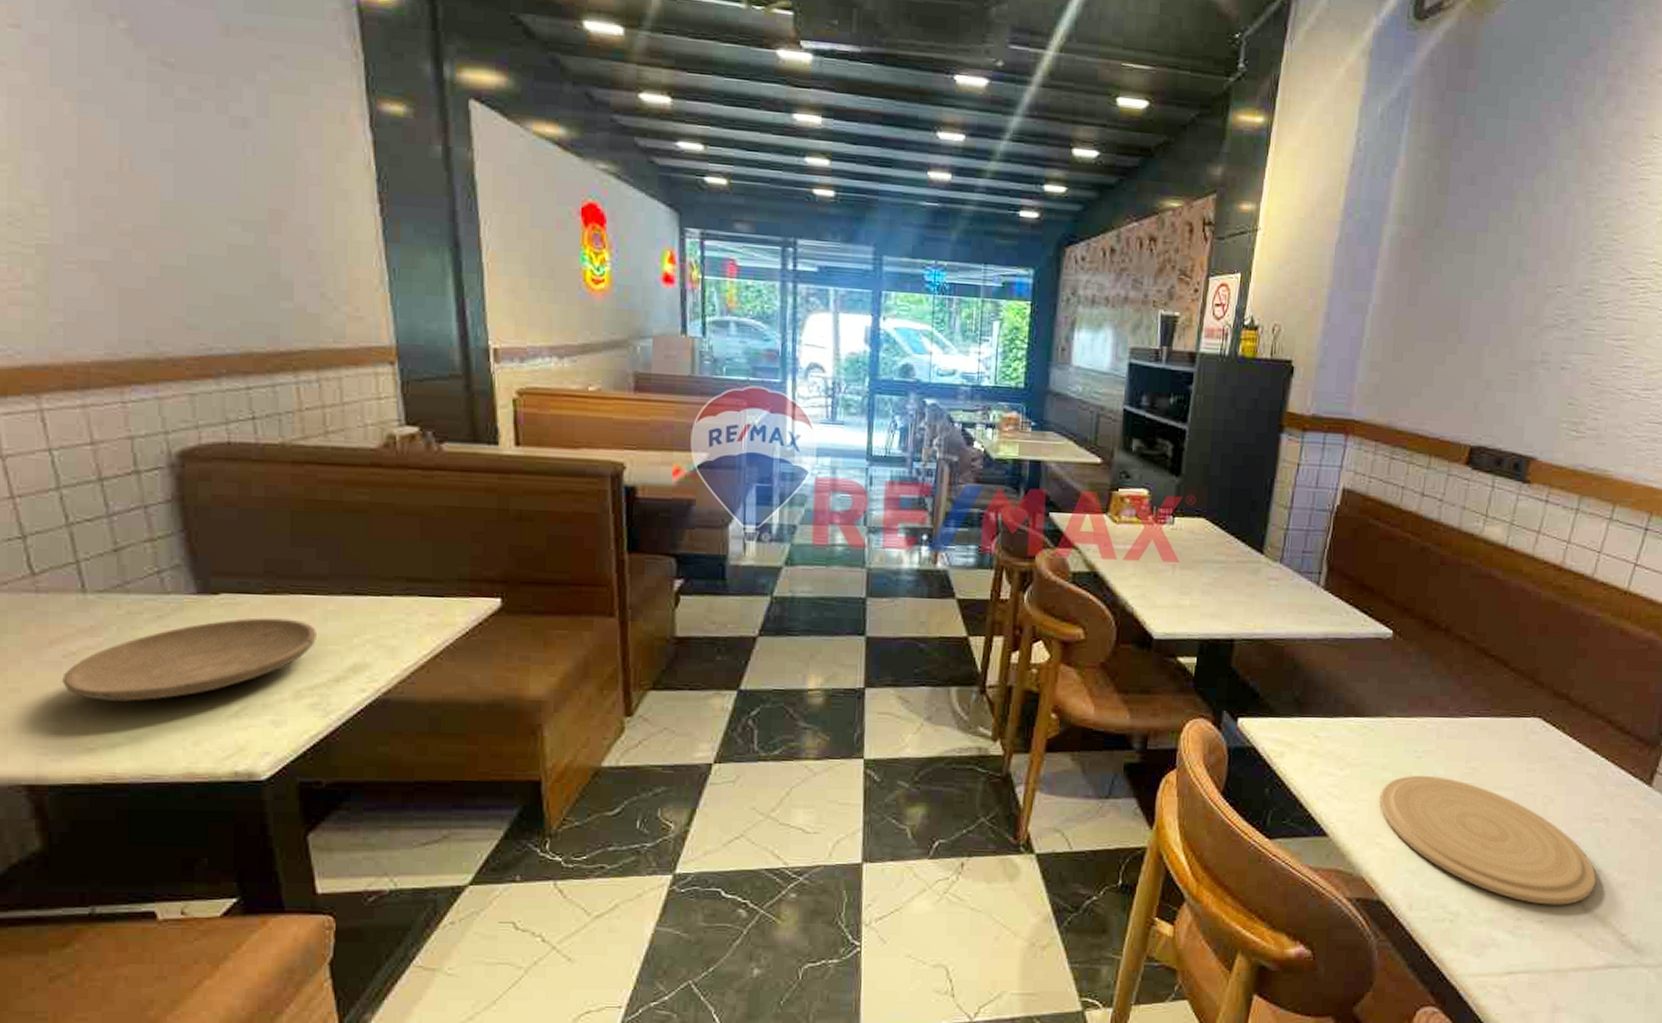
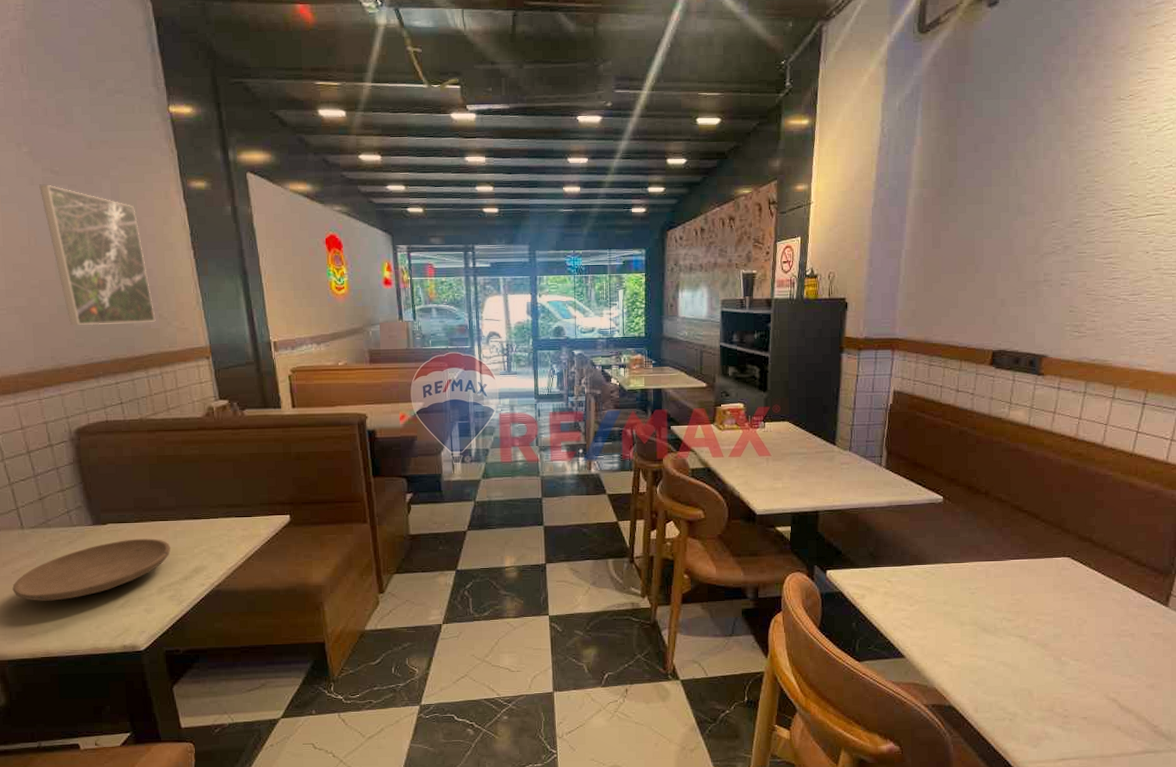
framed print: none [142,80,315,304] -> present [39,184,156,326]
plate: present [1379,776,1596,905] -> none [944,607,1128,705]

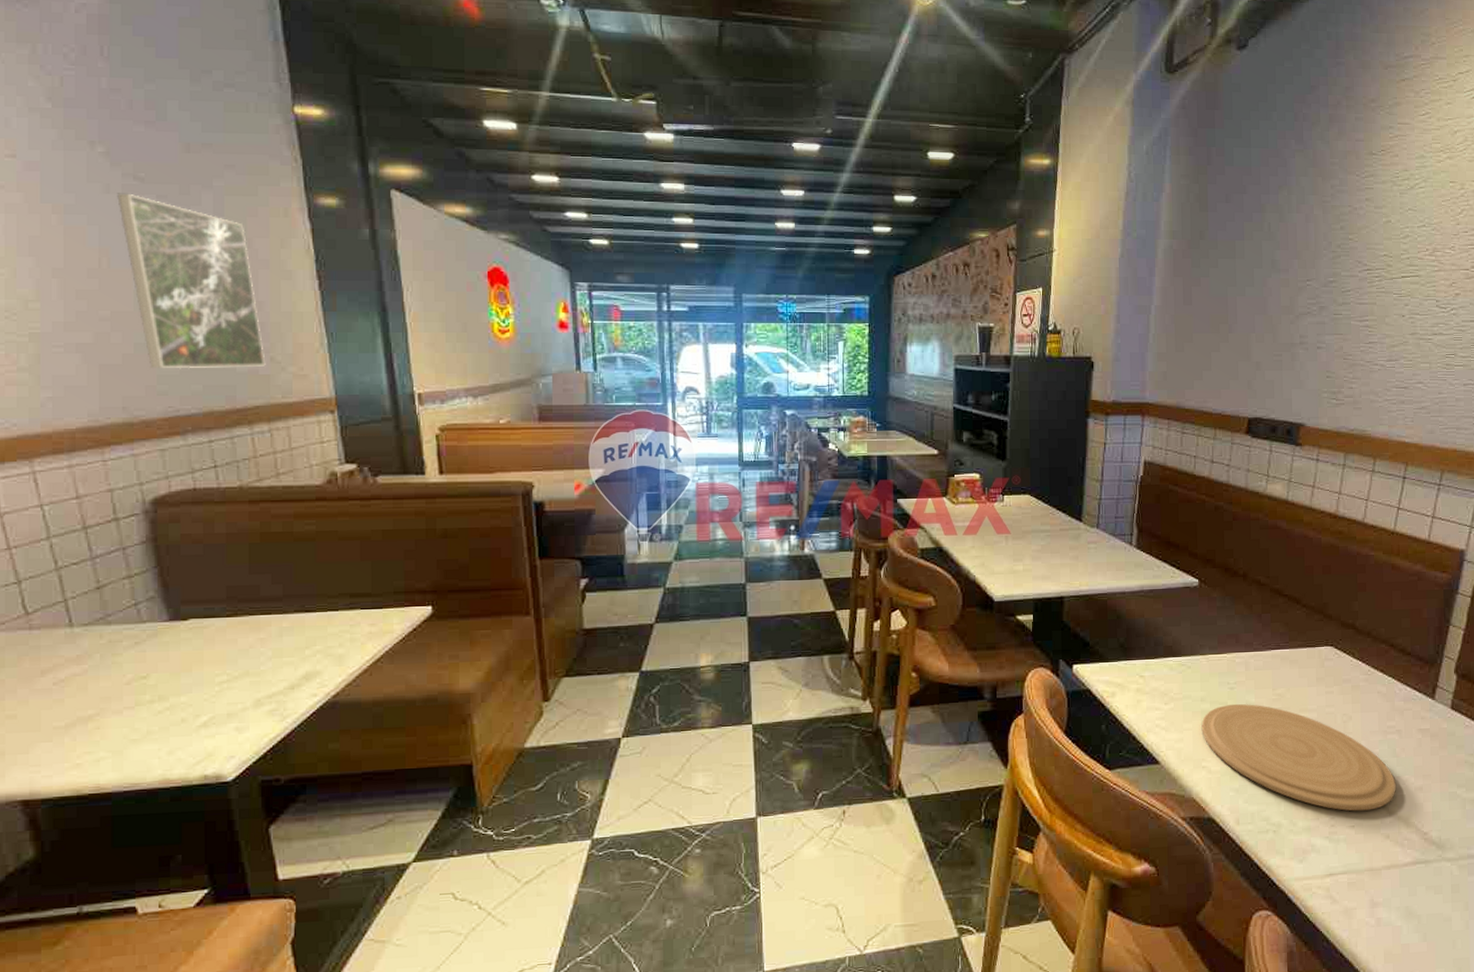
plate: present [12,538,170,601] -> none [53,637,273,721]
plate: none [944,607,1128,705] -> present [1201,704,1396,811]

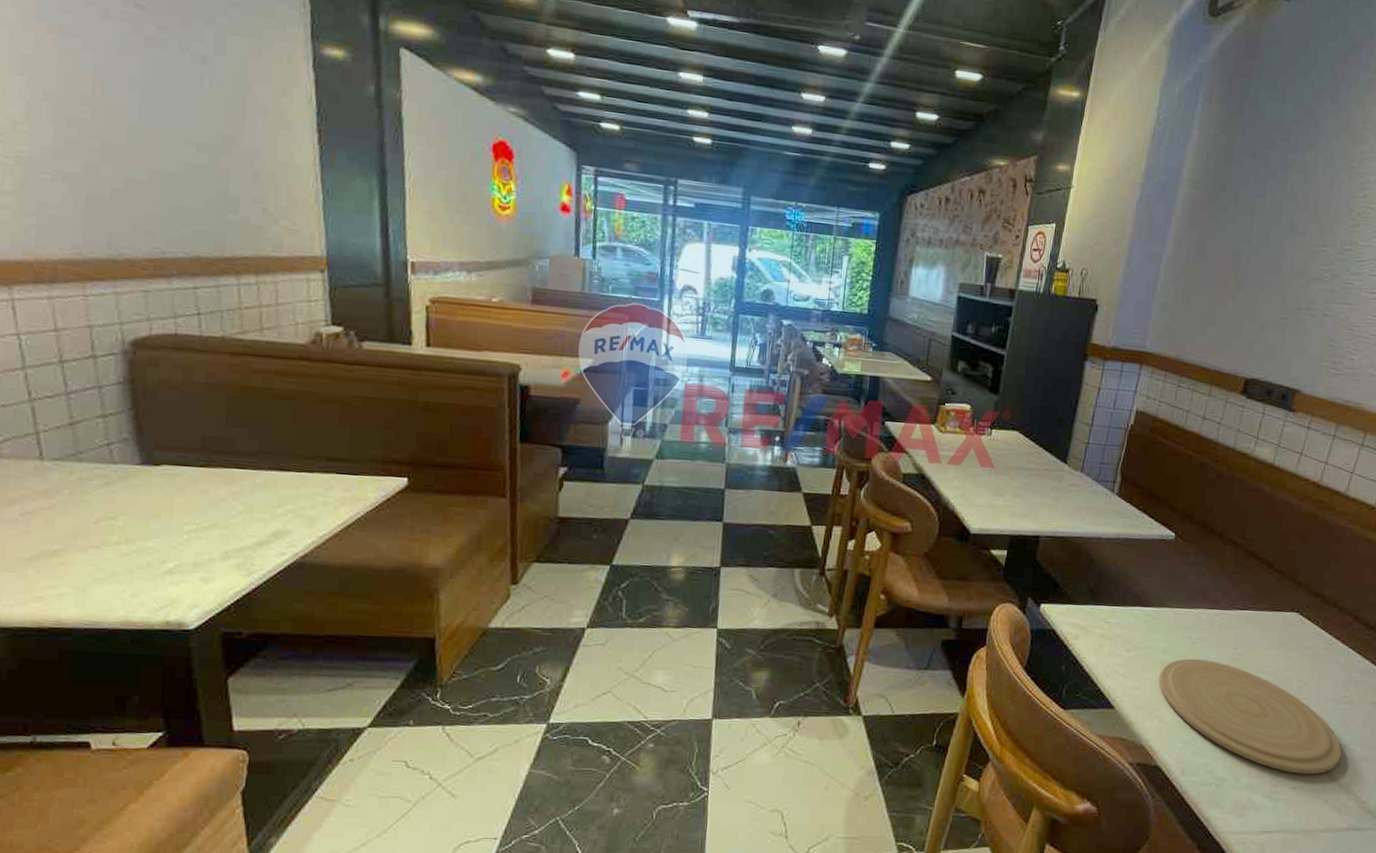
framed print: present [117,193,266,369] -> none [116,19,258,217]

